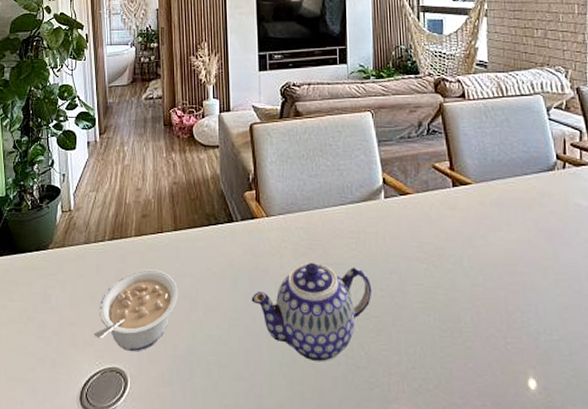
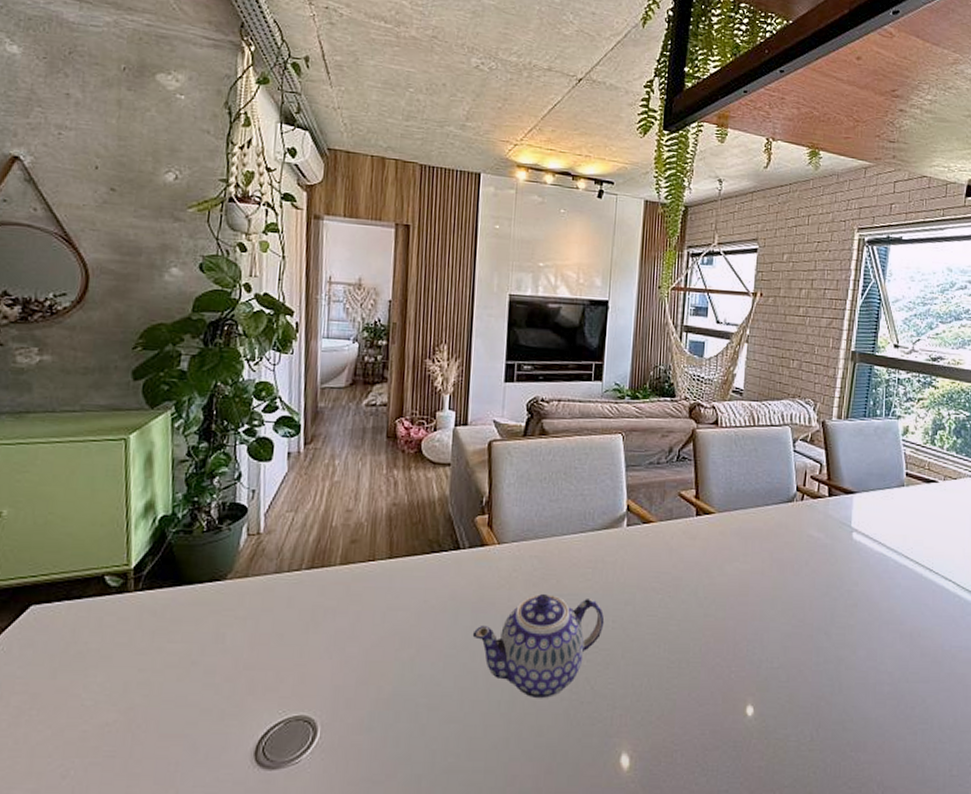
legume: present [94,269,178,352] -> none [278,602,388,697]

